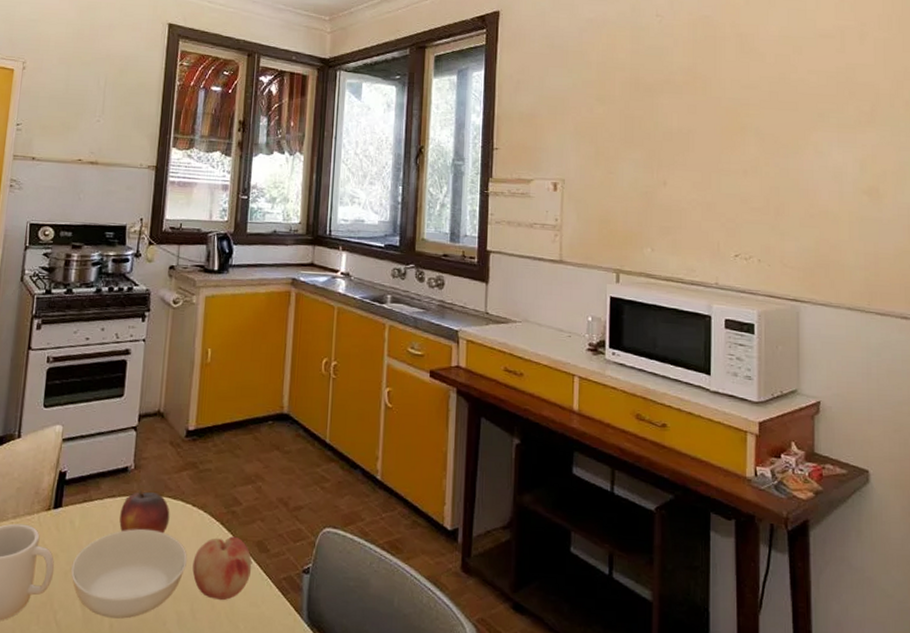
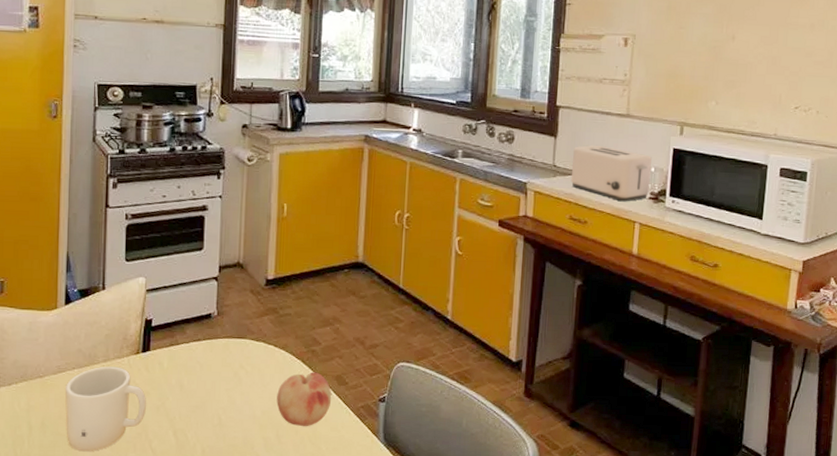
bowl: present [71,529,187,619] -> none [163,368,271,445]
fruit: present [119,490,170,534] -> none [206,334,254,372]
toaster: none [504,291,588,353] -> present [570,144,652,202]

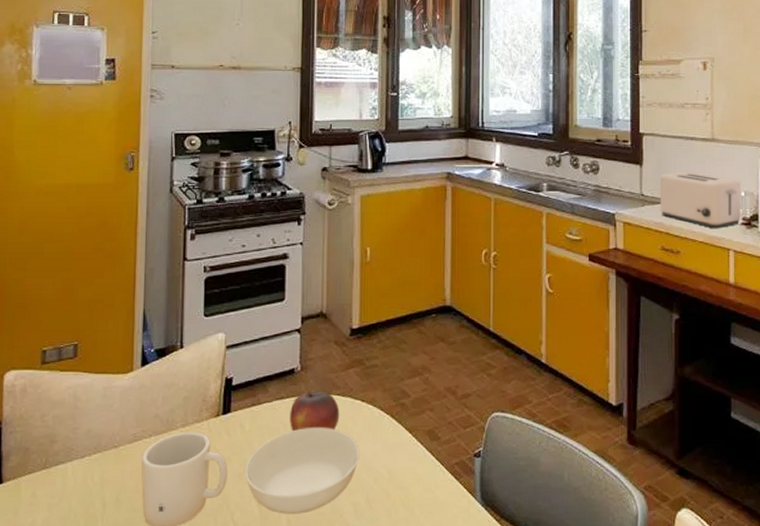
bowl: none [163,368,271,445] -> present [245,428,360,514]
fruit: none [206,334,254,372] -> present [290,390,340,432]
fruit: present [276,372,332,427] -> none [366,427,424,489]

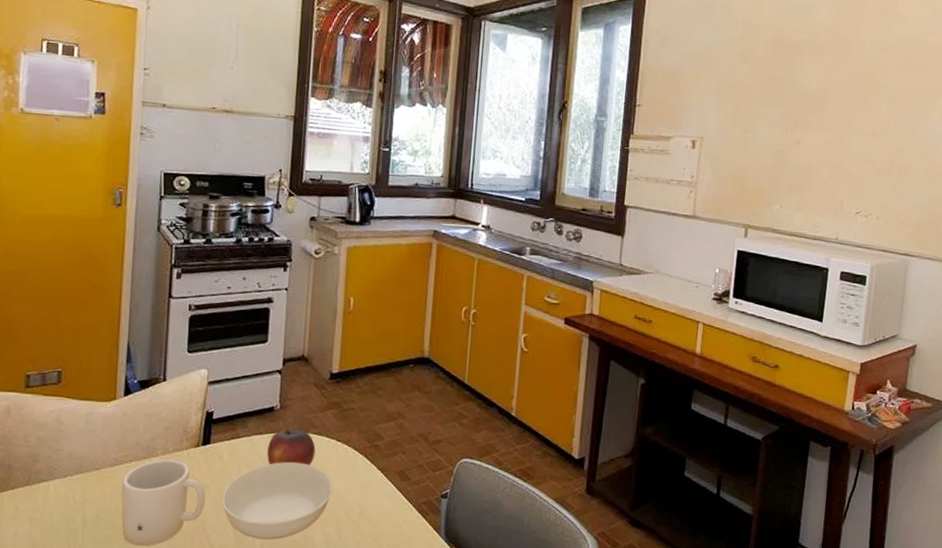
toaster: present [659,171,741,229] -> none [636,245,716,302]

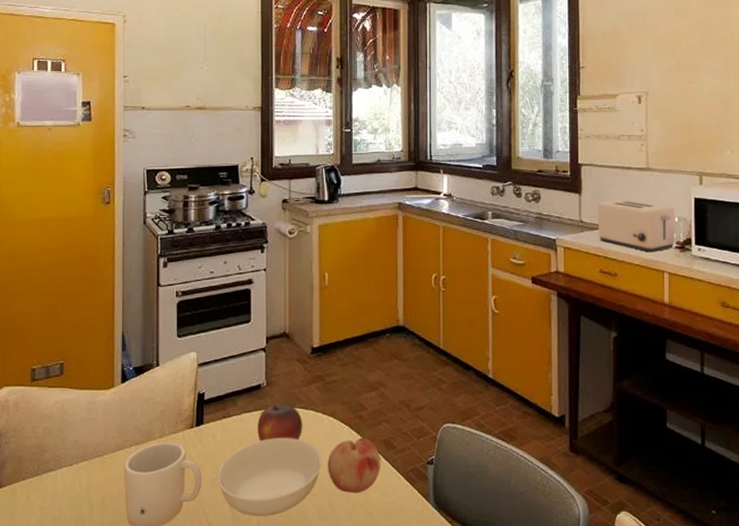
fruit: none [338,467,394,523] -> present [328,437,381,494]
toaster: none [636,245,716,302] -> present [598,199,675,253]

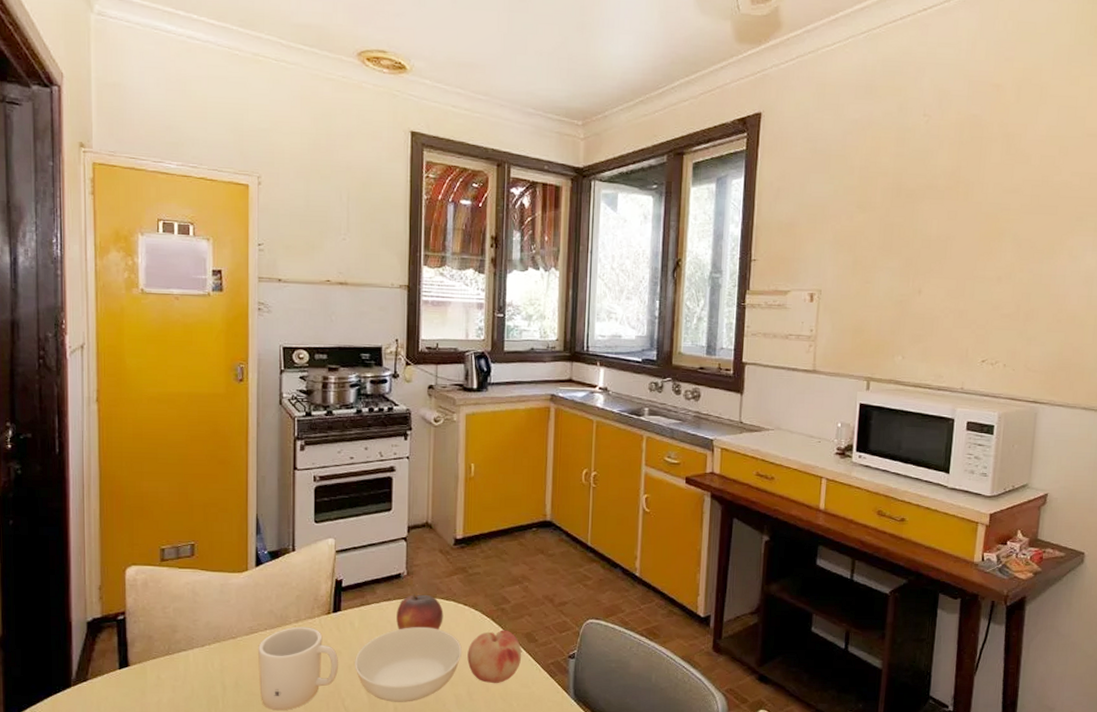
toaster: present [598,199,675,253] -> none [757,401,838,458]

